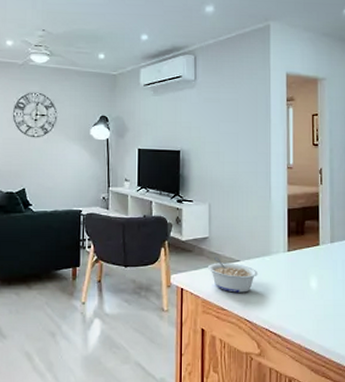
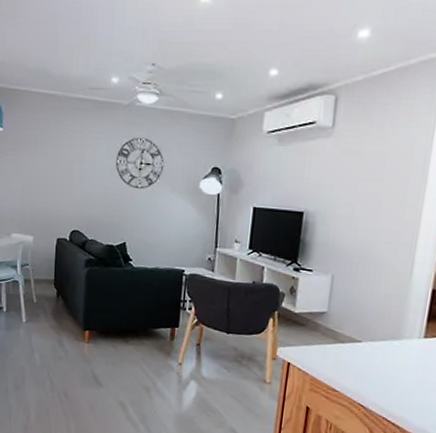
legume: present [208,256,259,293] -> none [322,334,383,376]

